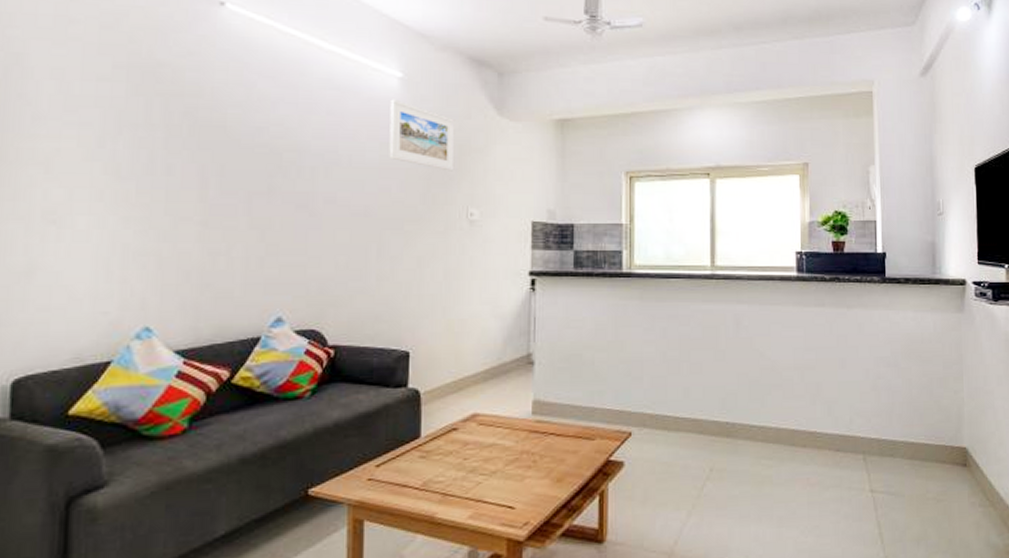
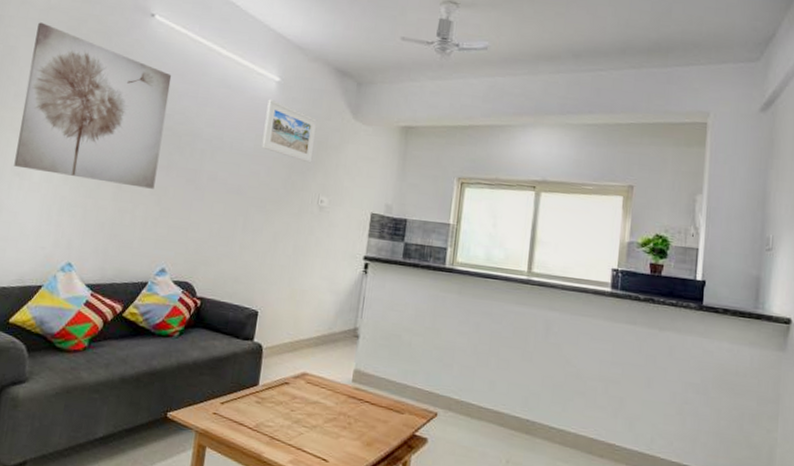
wall art: none [45,19,259,222] -> present [14,22,172,189]

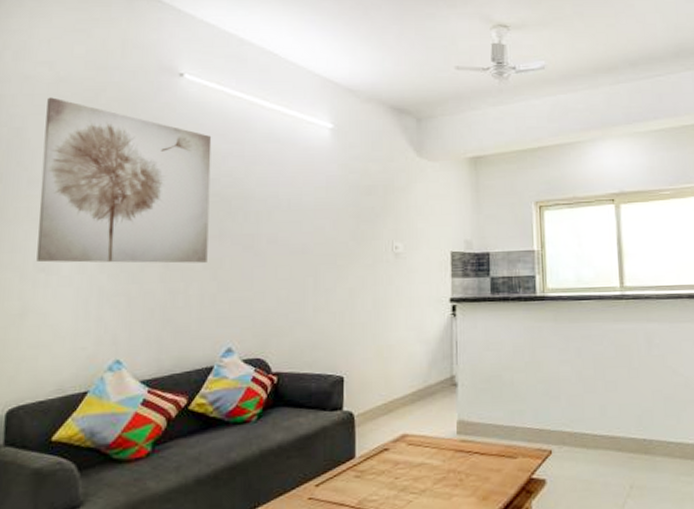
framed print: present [261,99,318,163] -> none [323,147,380,210]

